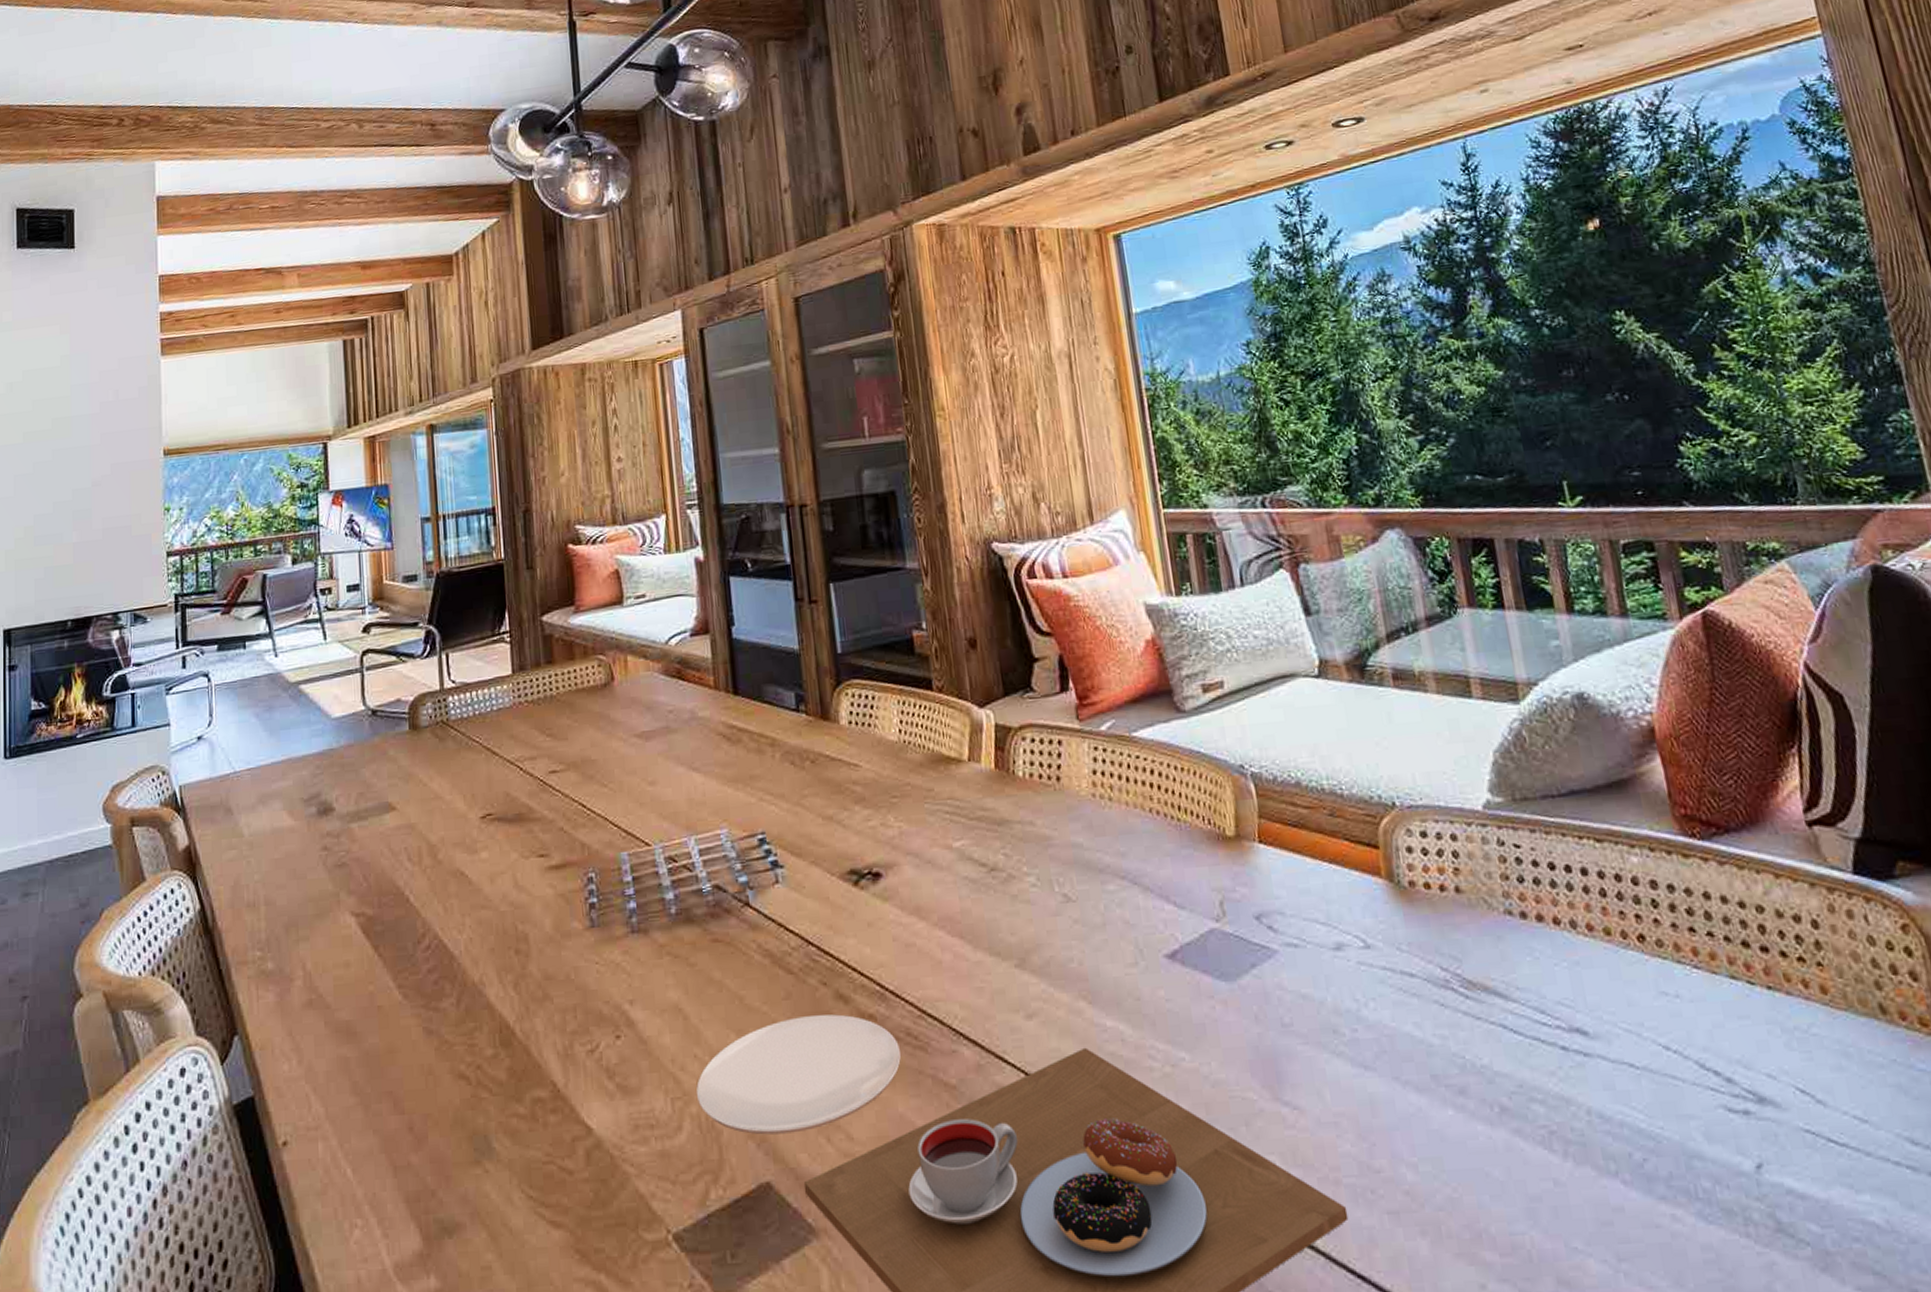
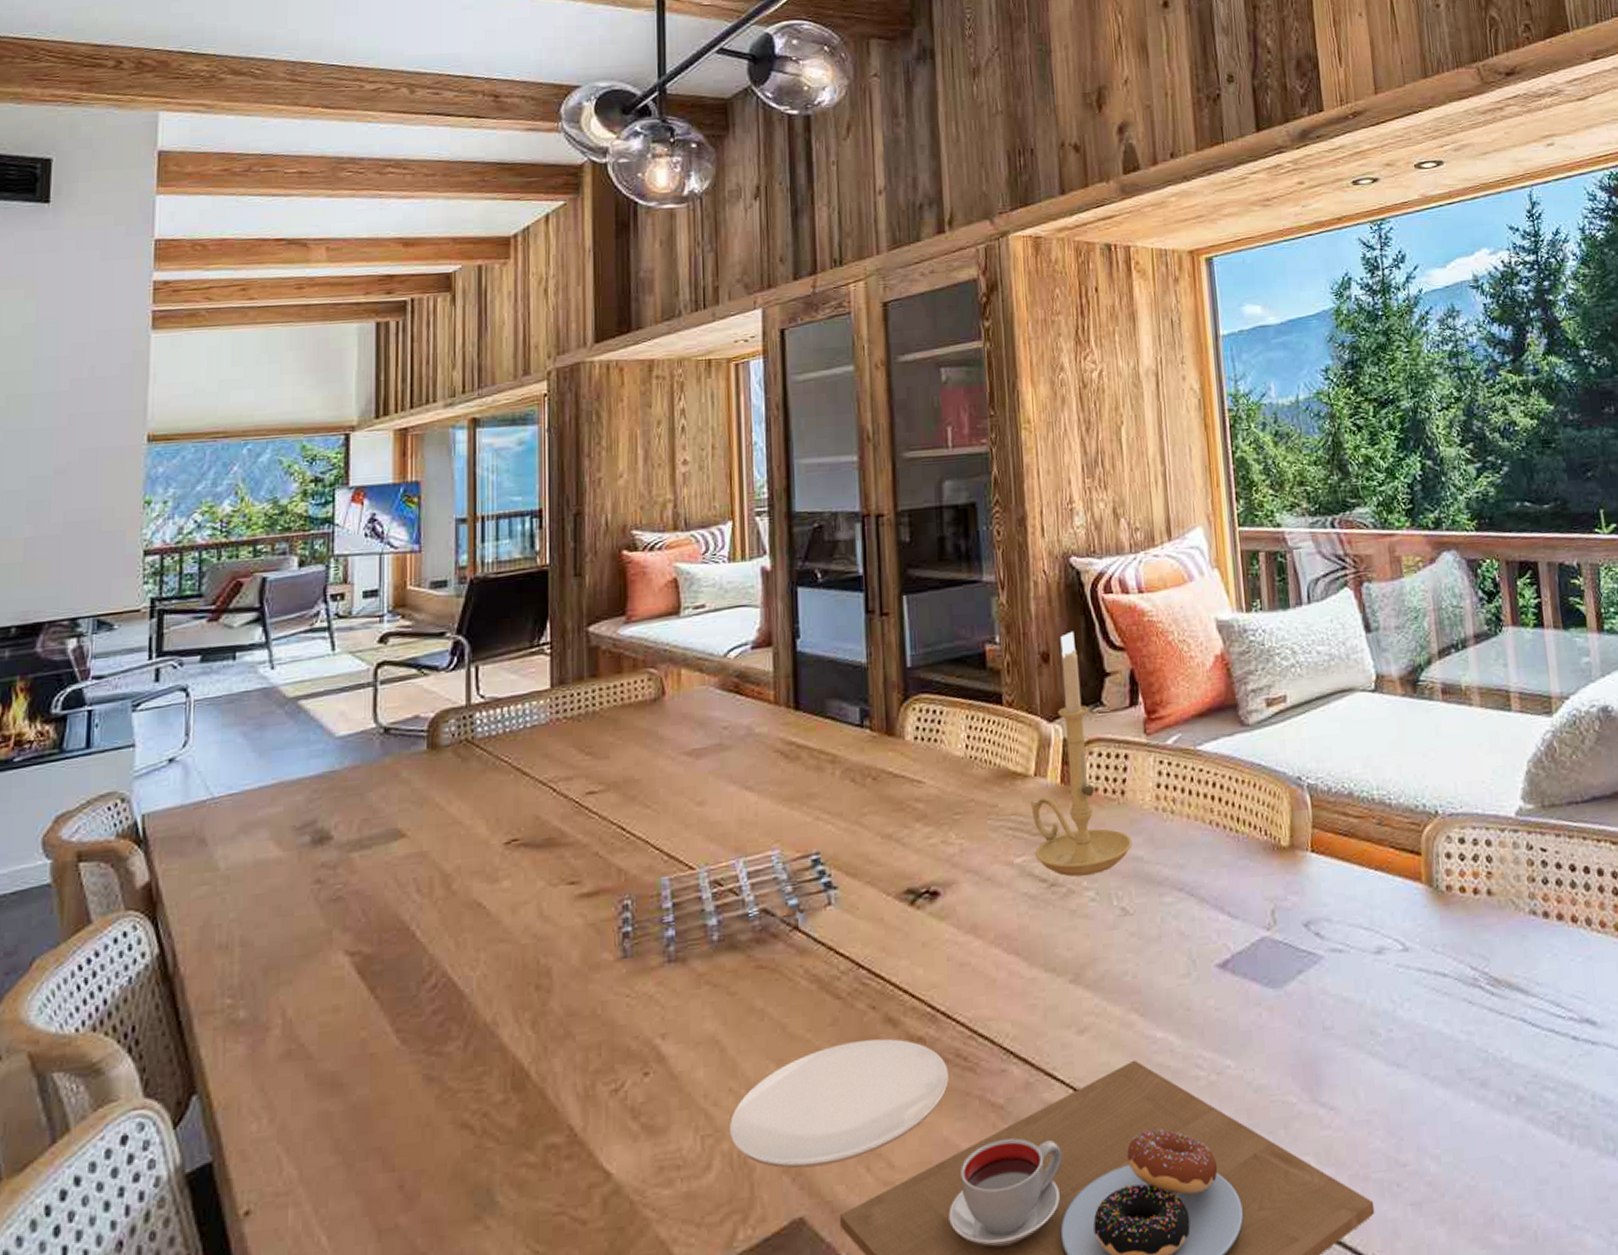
candle holder: none [966,617,1071,862] -> present [1031,631,1133,877]

